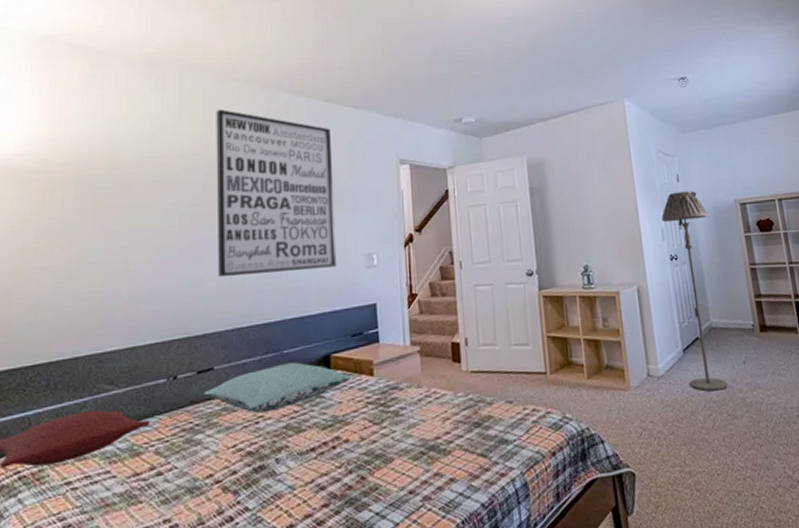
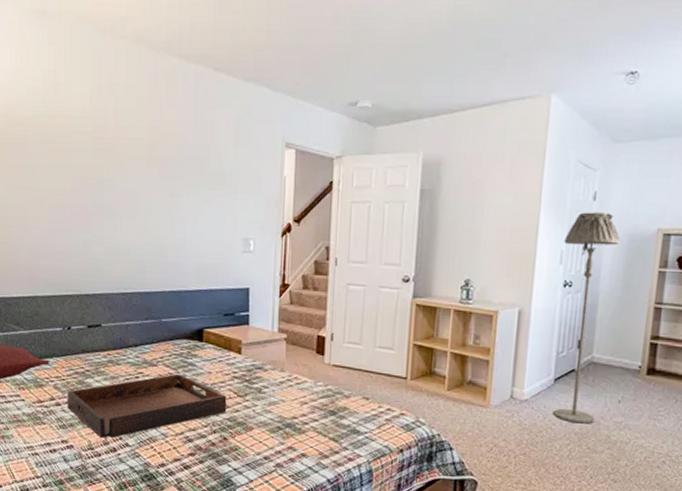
serving tray: none [171,410,362,507] -> present [67,373,227,438]
pillow: present [203,362,352,413] -> none [93,330,222,370]
wall art: present [216,109,337,278] -> none [105,71,217,247]

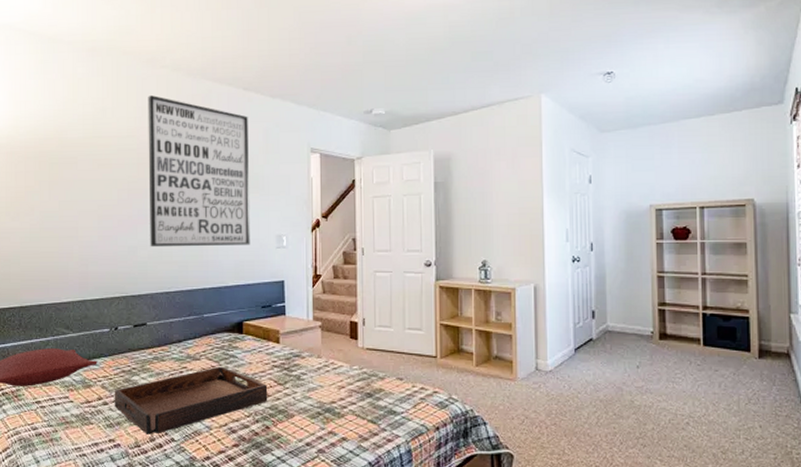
wall art: none [105,71,217,247] -> present [148,95,251,248]
floor lamp: present [554,212,620,424] -> none [568,193,618,391]

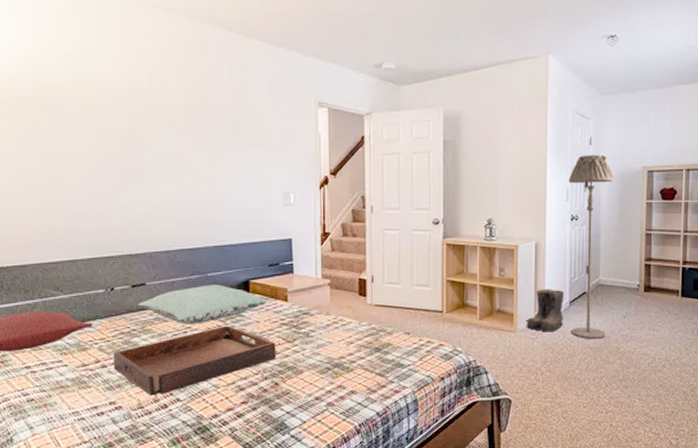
pillow: none [138,325,261,364] -> present [138,284,268,325]
wall art: present [148,95,251,248] -> none [138,38,256,204]
boots: none [527,335,569,380] -> present [526,289,565,331]
floor lamp: none [568,193,618,391] -> present [568,155,614,339]

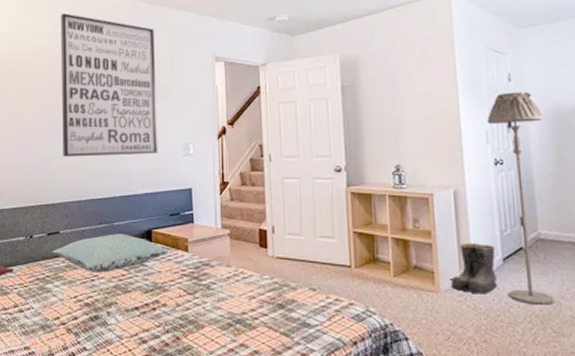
serving tray: present [112,325,277,396] -> none [29,274,178,343]
wall art: none [138,38,256,204] -> present [60,13,158,158]

